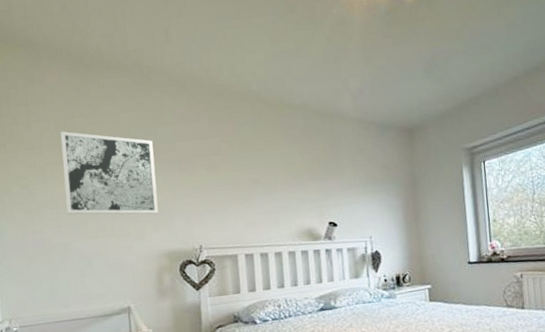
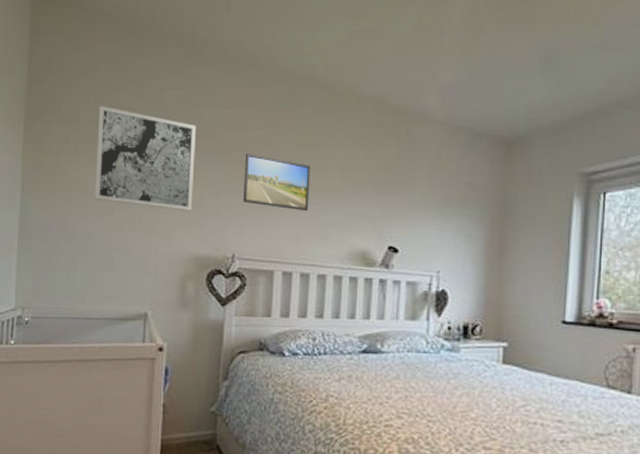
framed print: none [199,159,260,203] -> present [242,153,310,211]

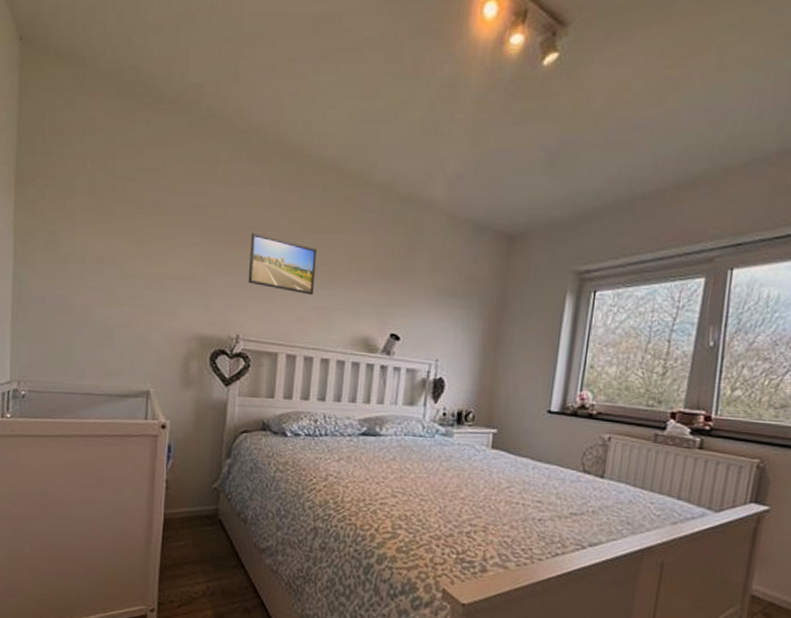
wall art: present [95,105,197,211] -> none [94,172,201,289]

